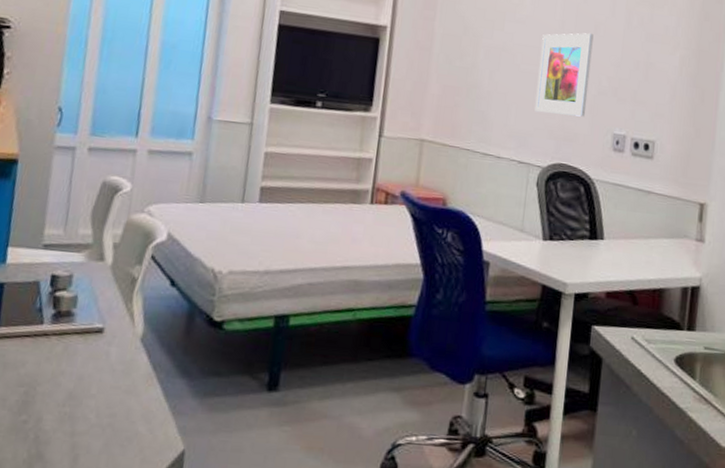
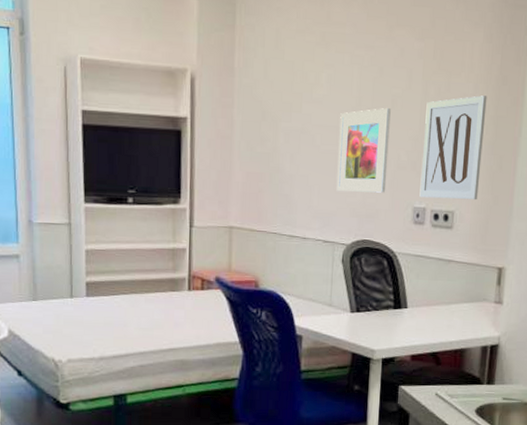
wall art: none [620,29,690,132] -> present [419,95,487,201]

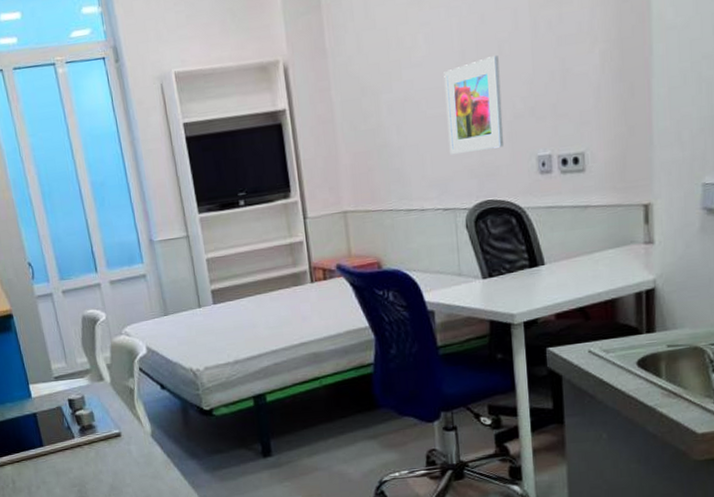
wall art: present [419,95,487,201] -> none [538,18,610,145]

